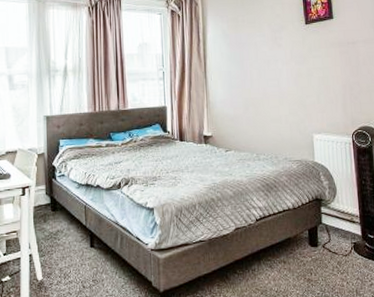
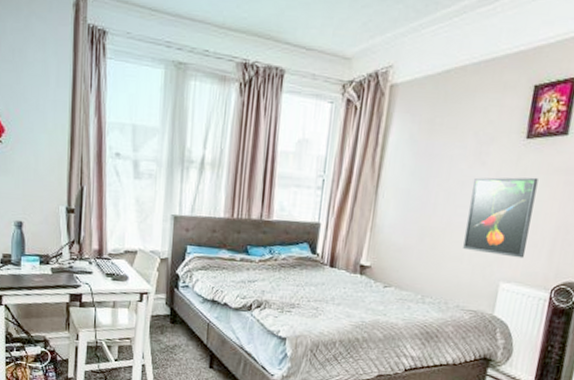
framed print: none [275,51,325,113] -> present [463,177,539,259]

